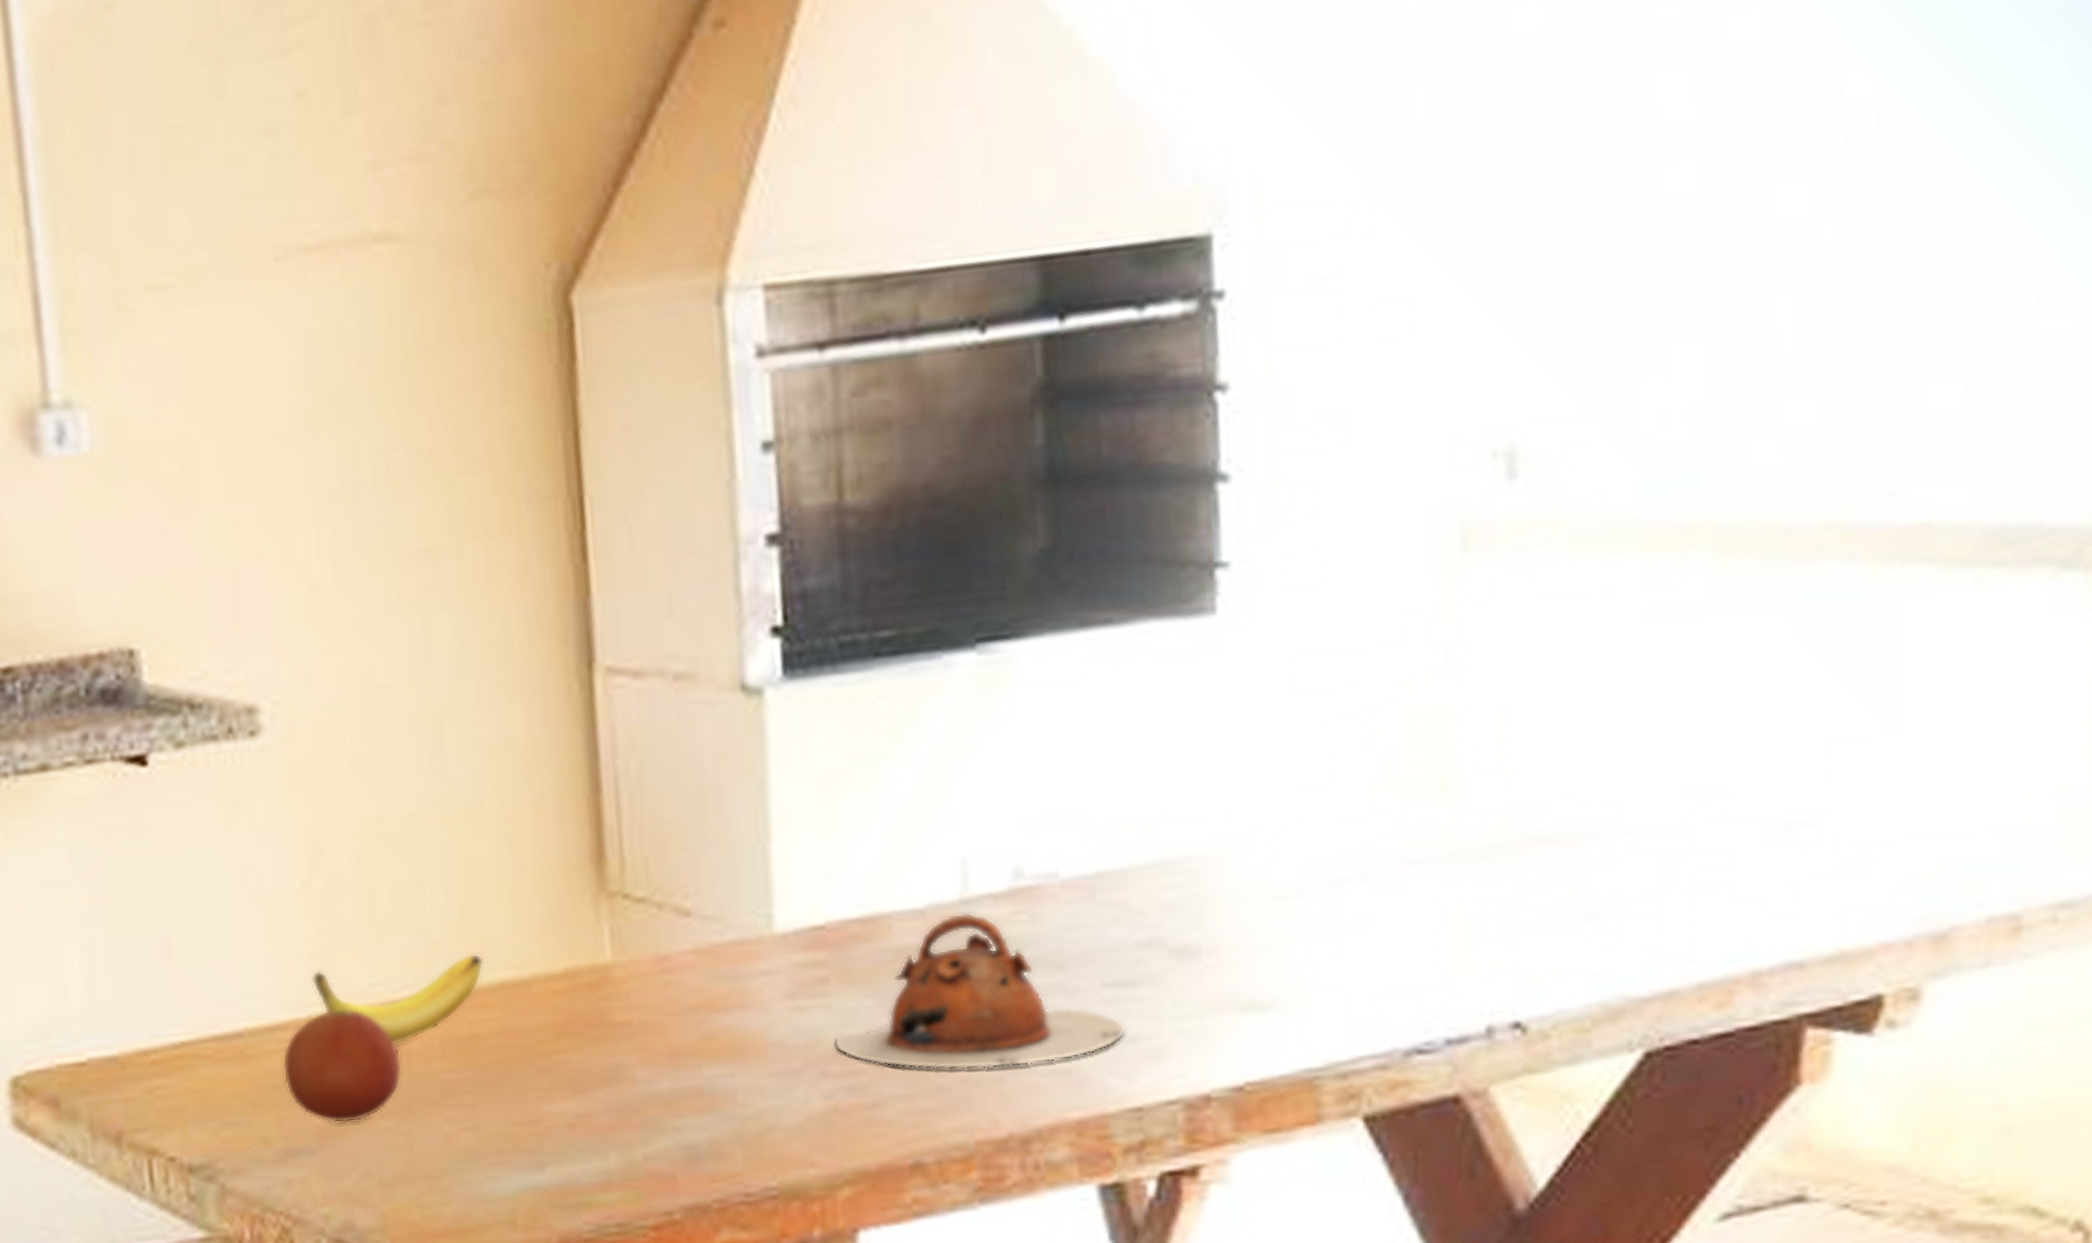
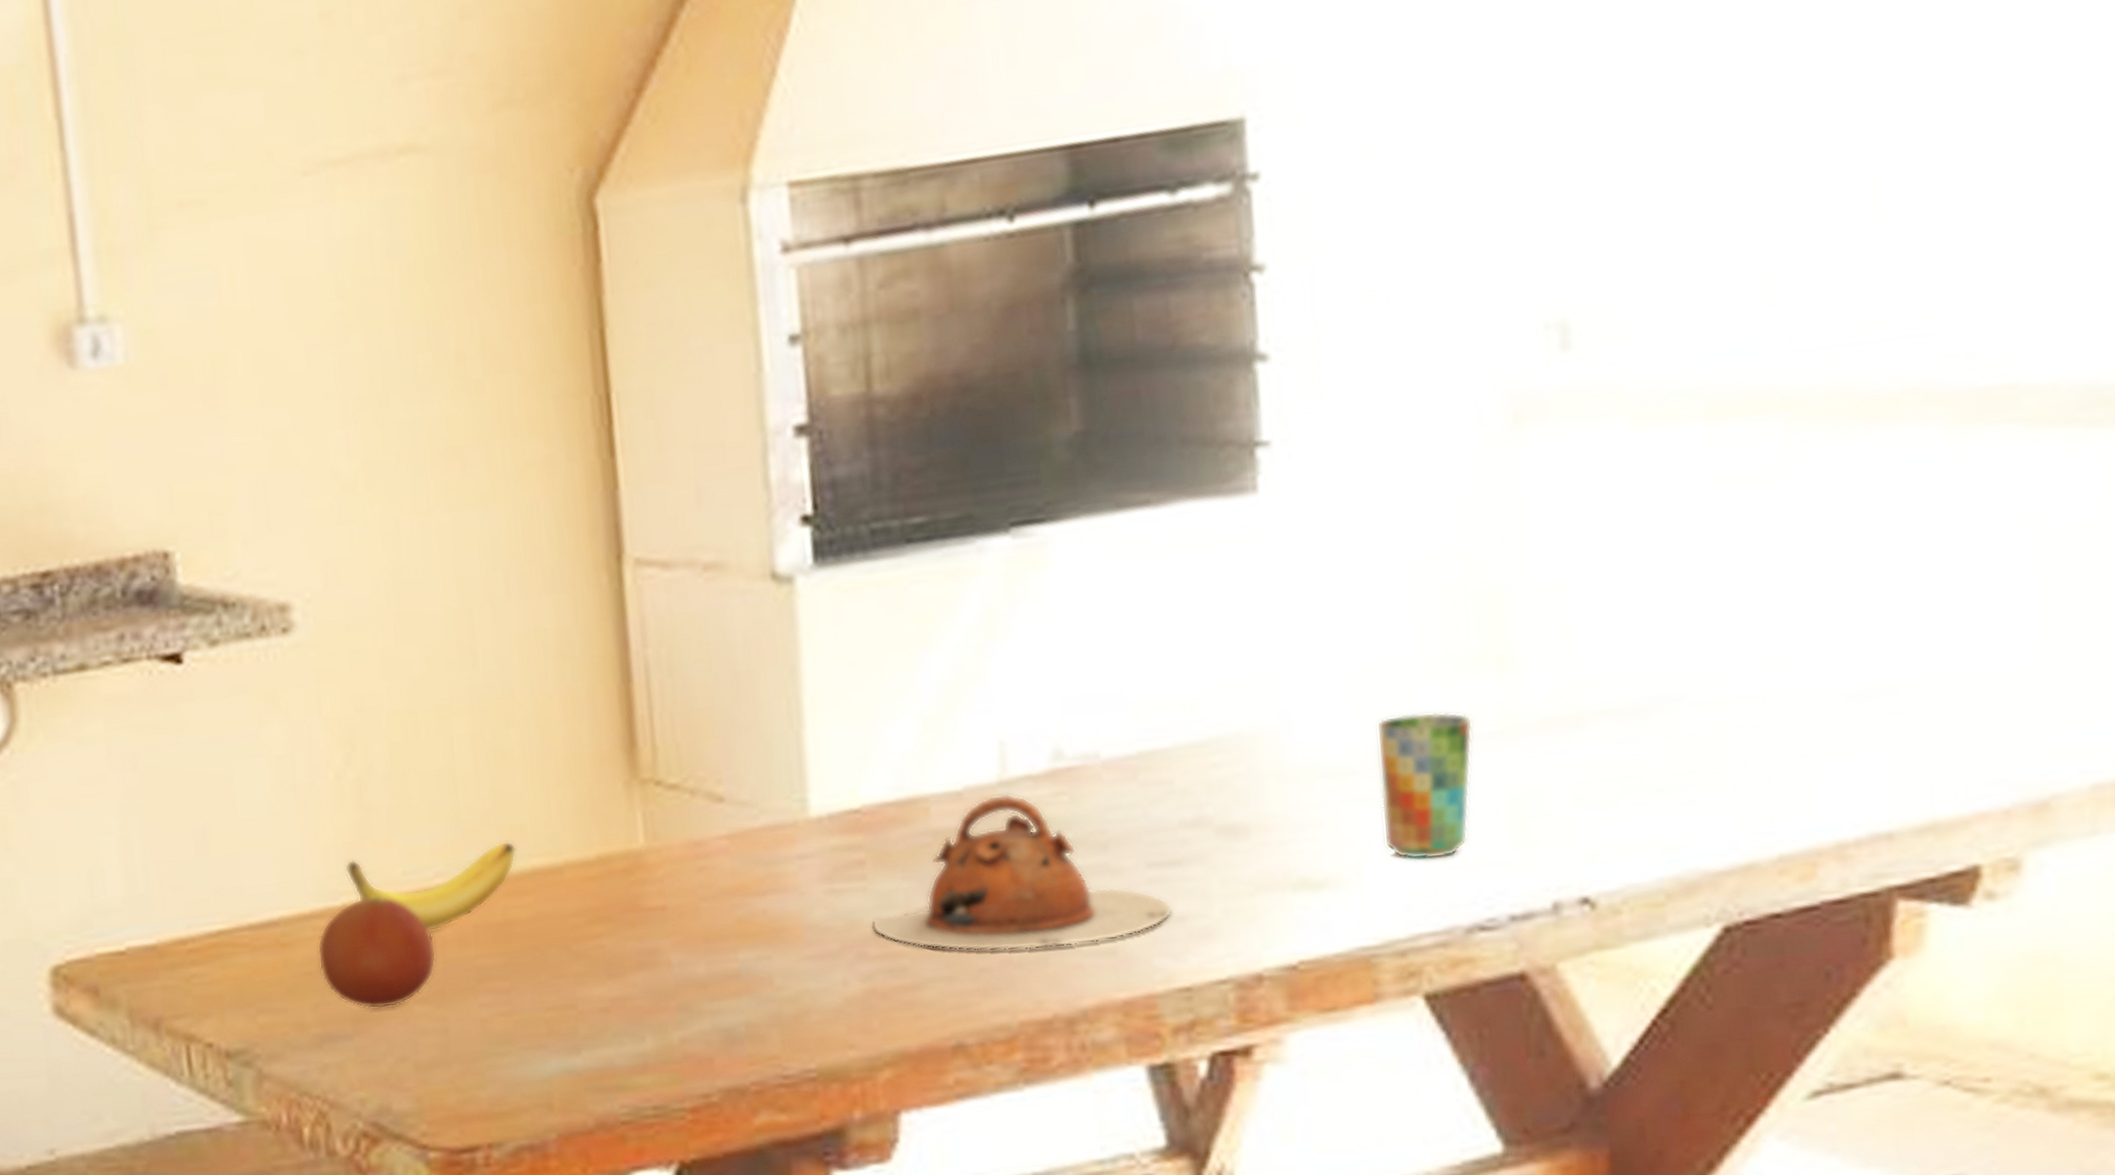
cup: none [1324,836,1416,983] -> present [1376,711,1473,860]

